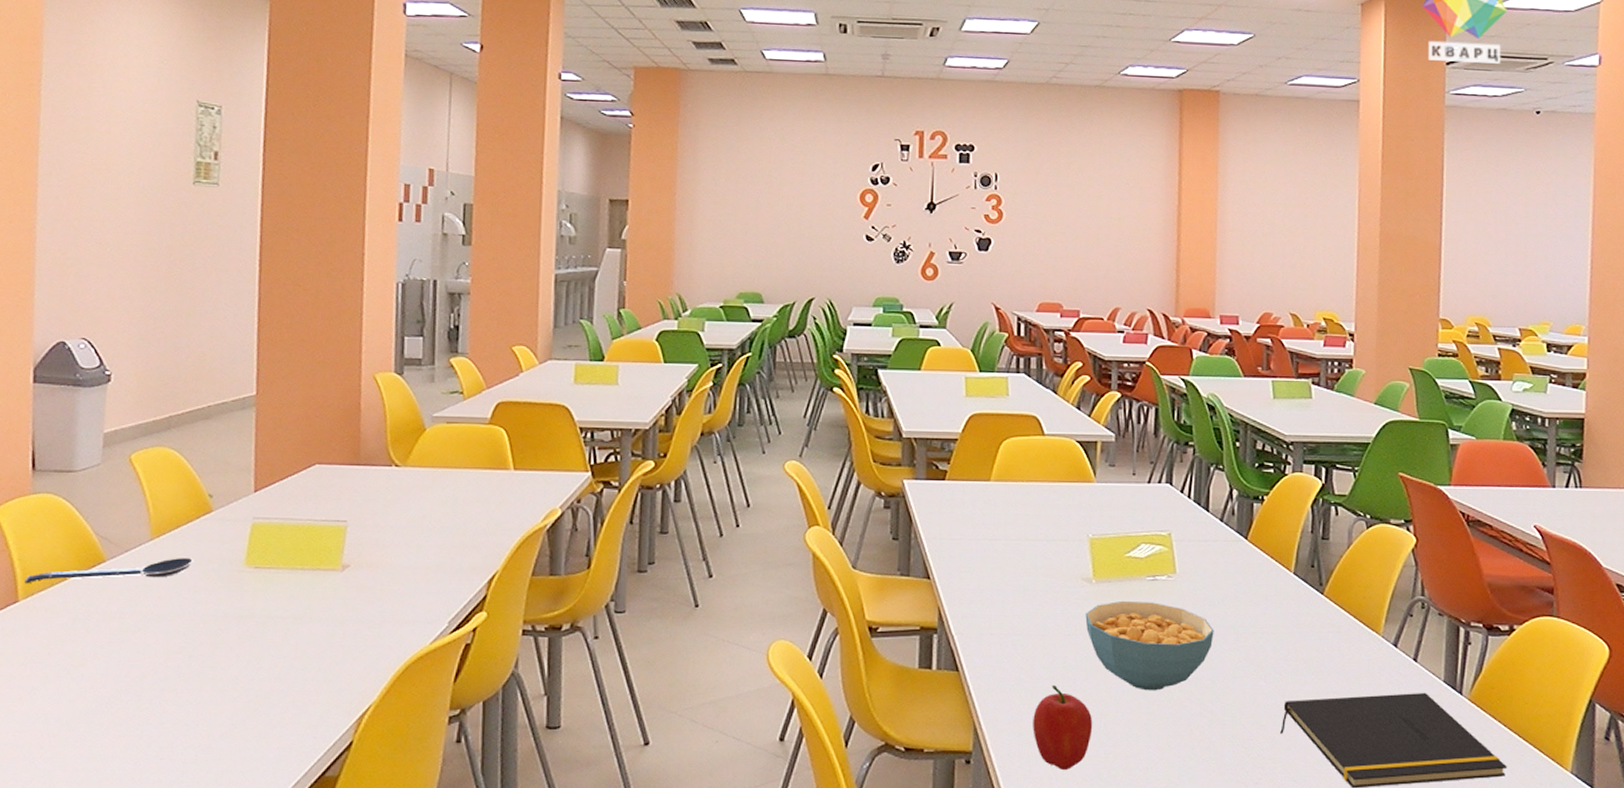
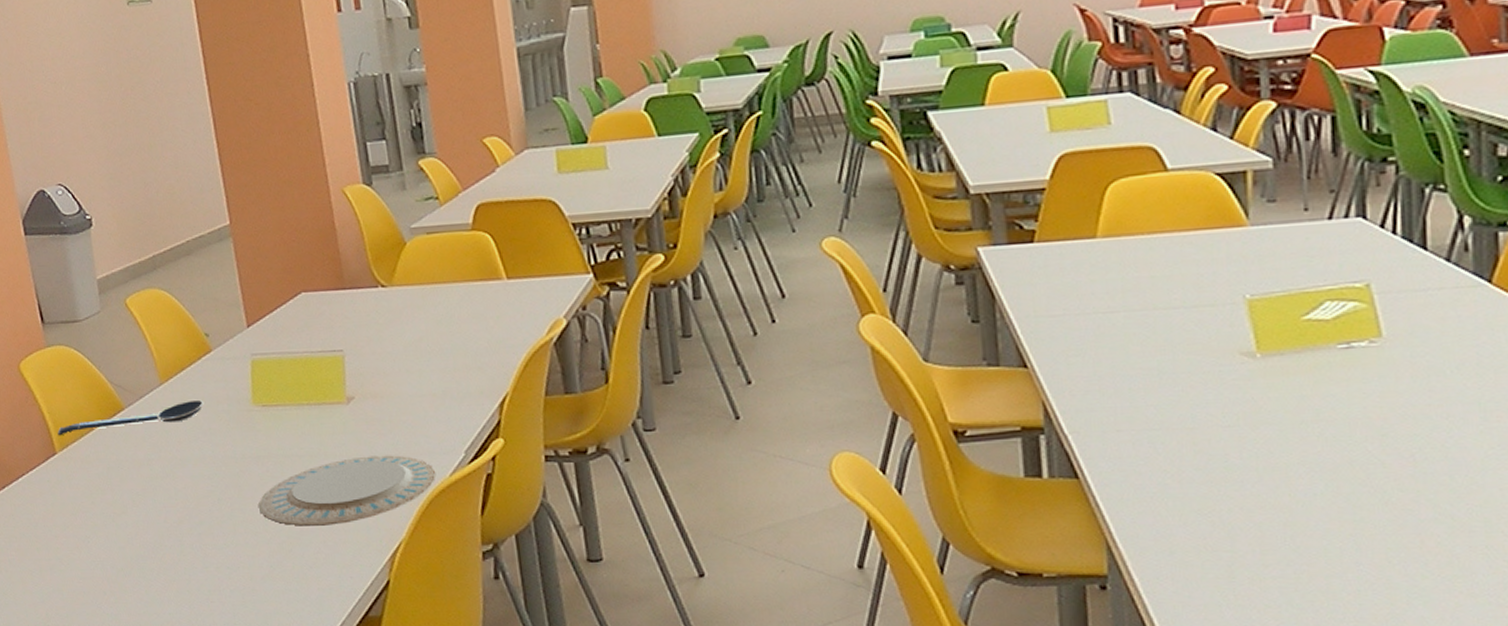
plate: none [231,621,417,686] -> present [259,455,437,526]
fruit: present [1033,685,1093,770] -> none [1187,490,1274,594]
cereal bowl: present [1085,600,1214,691] -> none [1250,377,1448,492]

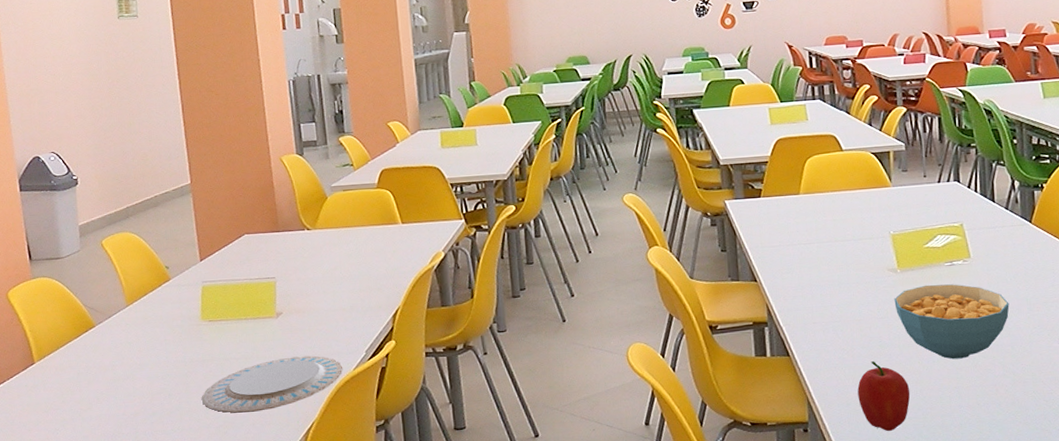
spoon: present [57,399,205,436] -> none [36,317,162,349]
fruit: none [1187,490,1274,594] -> present [857,361,910,431]
cereal bowl: none [1250,377,1448,492] -> present [894,284,1010,360]

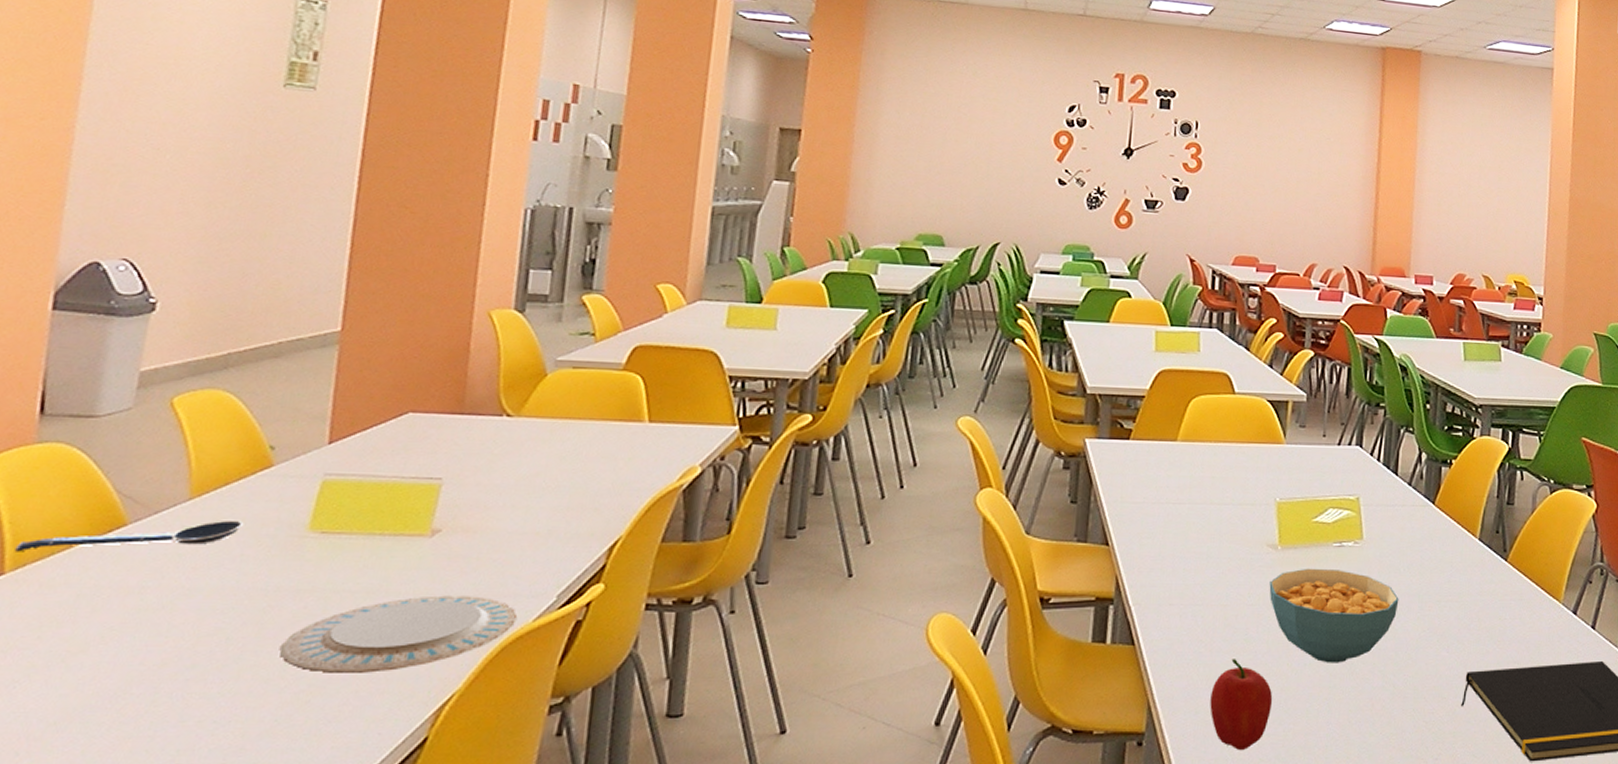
spoon: none [36,317,162,349] -> present [14,519,244,552]

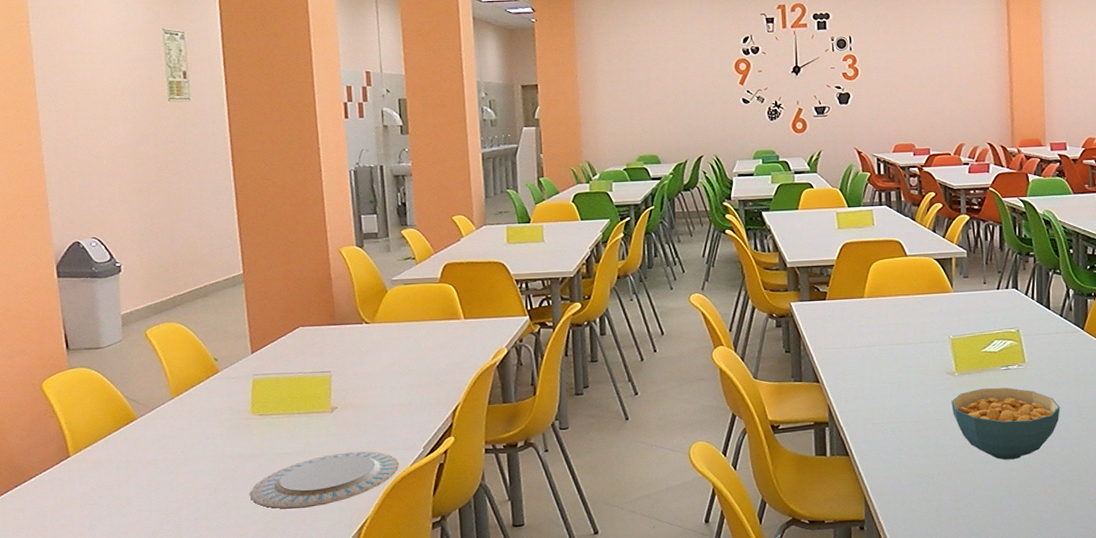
spoon: present [14,519,244,552] -> none [72,410,209,442]
fruit: present [1210,659,1273,750] -> none [913,461,964,529]

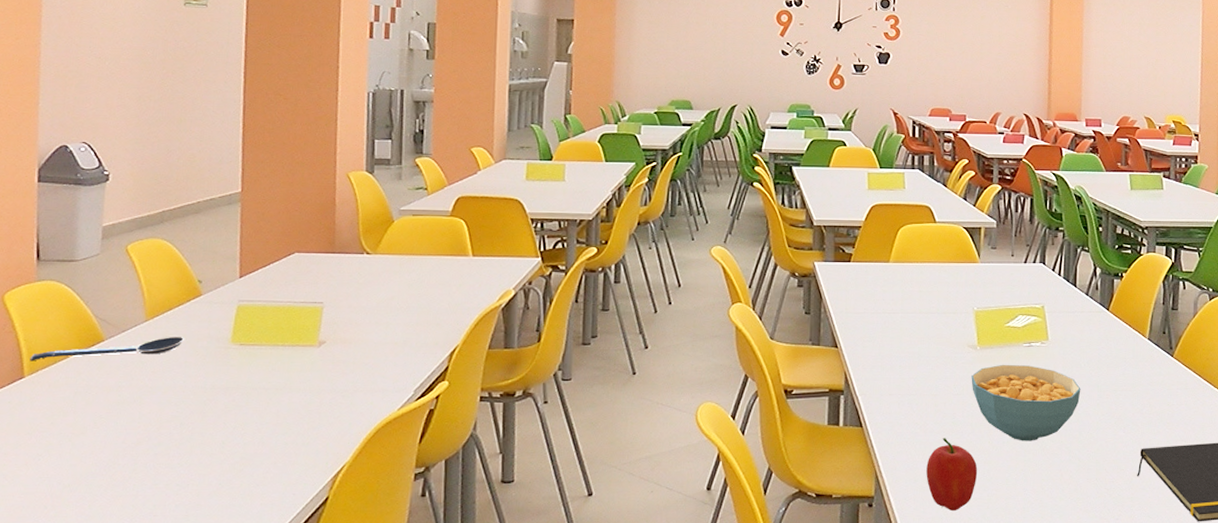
spoon: none [72,410,209,442] -> present [29,336,185,362]
plate: present [250,451,400,509] -> none [219,391,387,449]
fruit: none [913,461,964,529] -> present [926,438,978,510]

